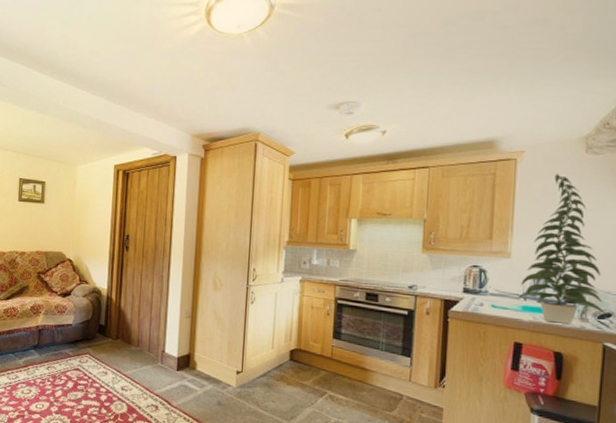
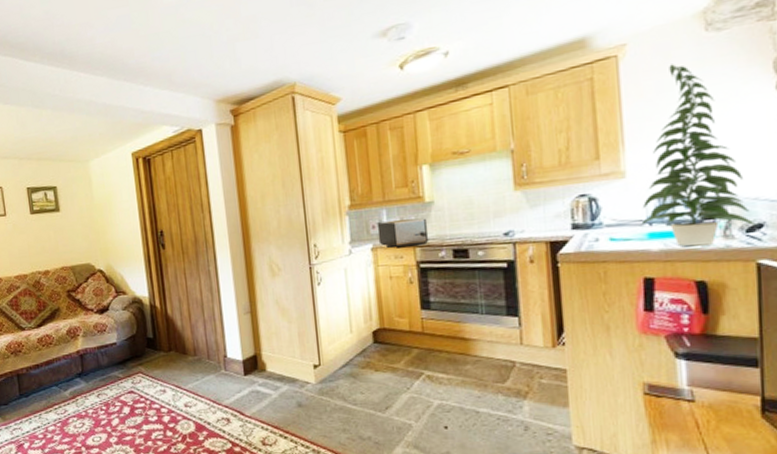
toaster: none [306,259,349,284] -> present [377,218,429,248]

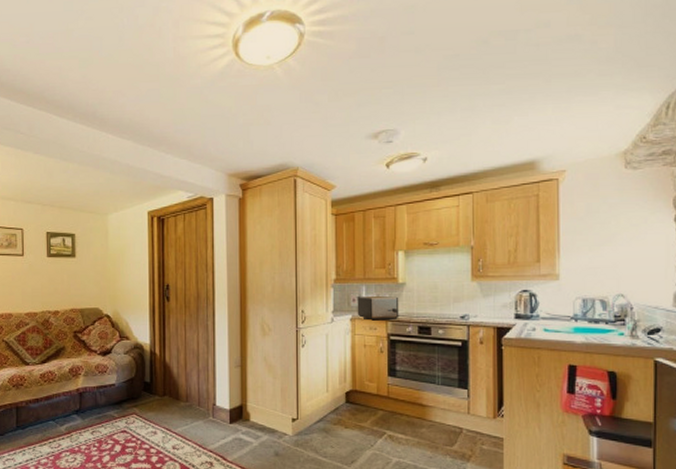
plant: present [641,64,756,247] -> none [569,191,655,342]

